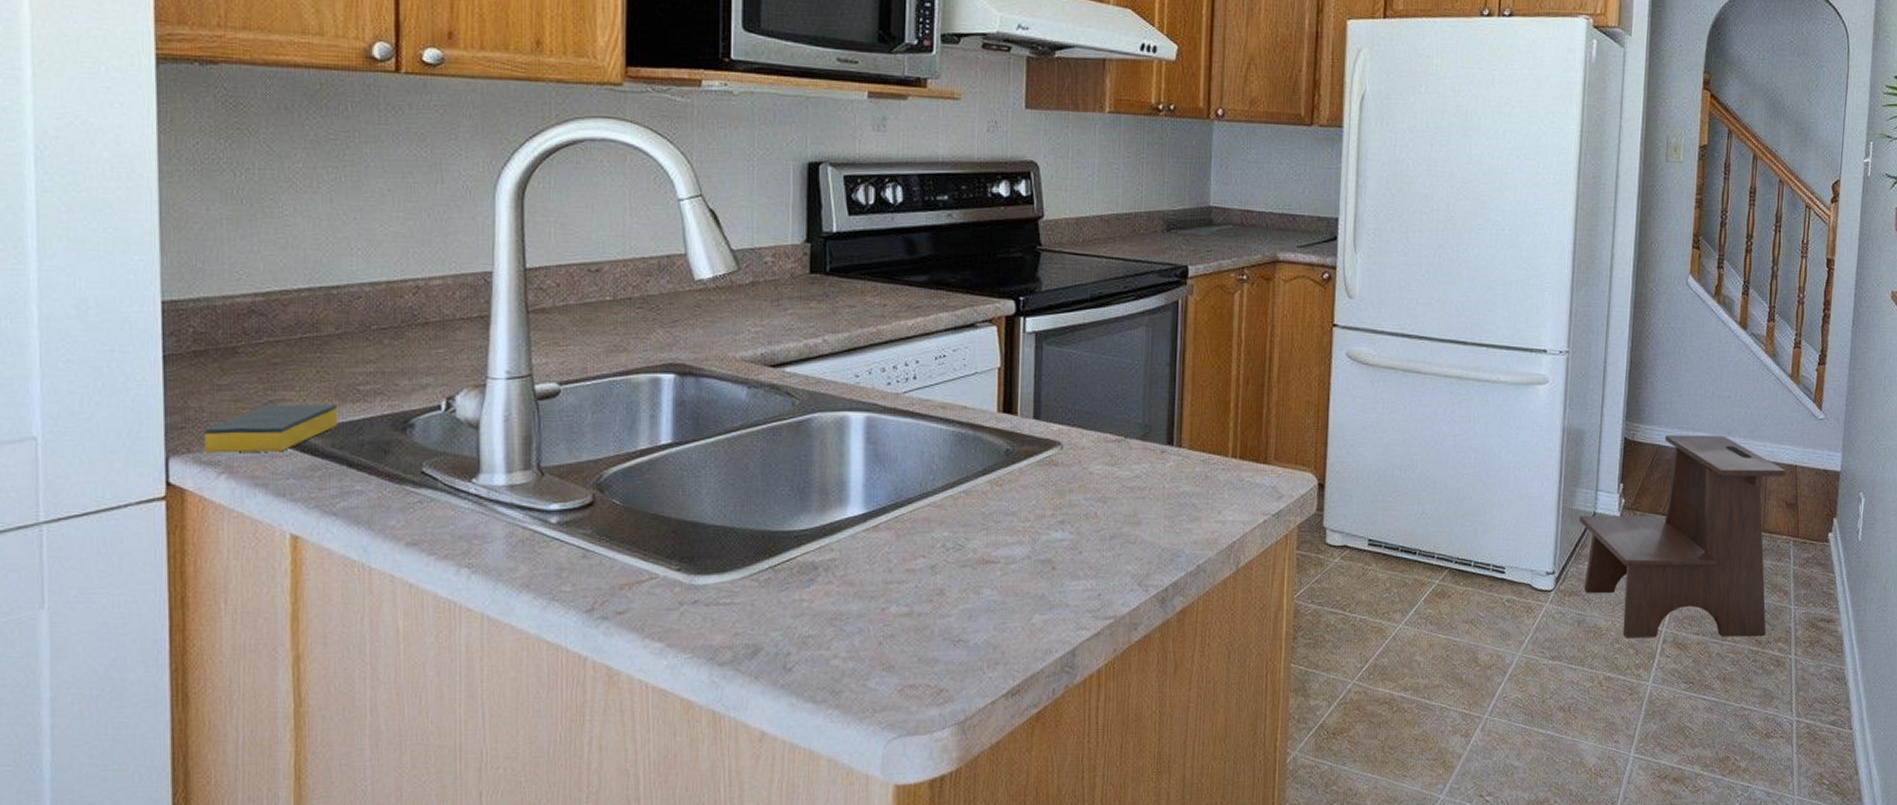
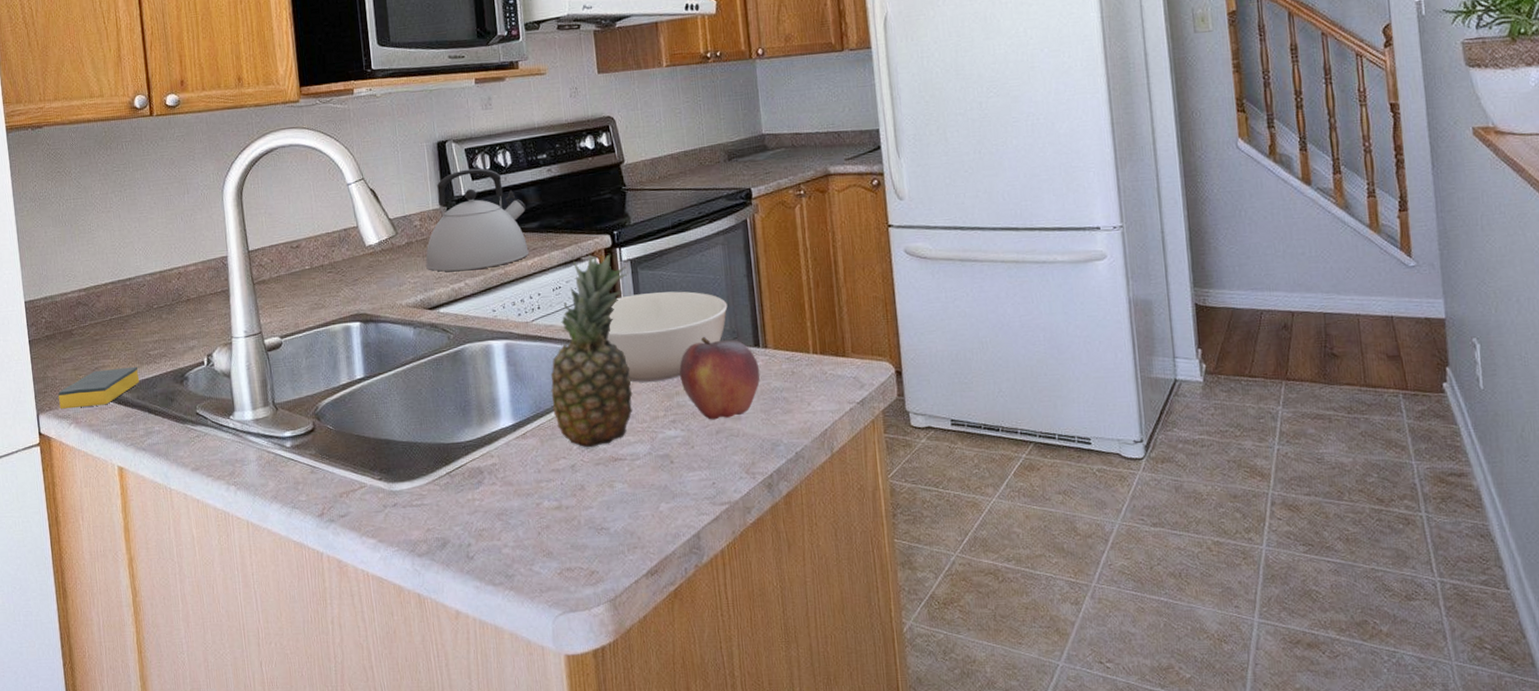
kettle: none [774,201,914,325] -> present [425,168,529,272]
fruit: none [916,321,1031,545] -> present [550,254,633,447]
bowl: none [995,373,1143,475] -> present [607,291,728,382]
fruit: none [1077,428,1170,524] -> present [679,336,761,420]
step stool: present [1580,435,1786,637] -> none [1160,293,1388,501]

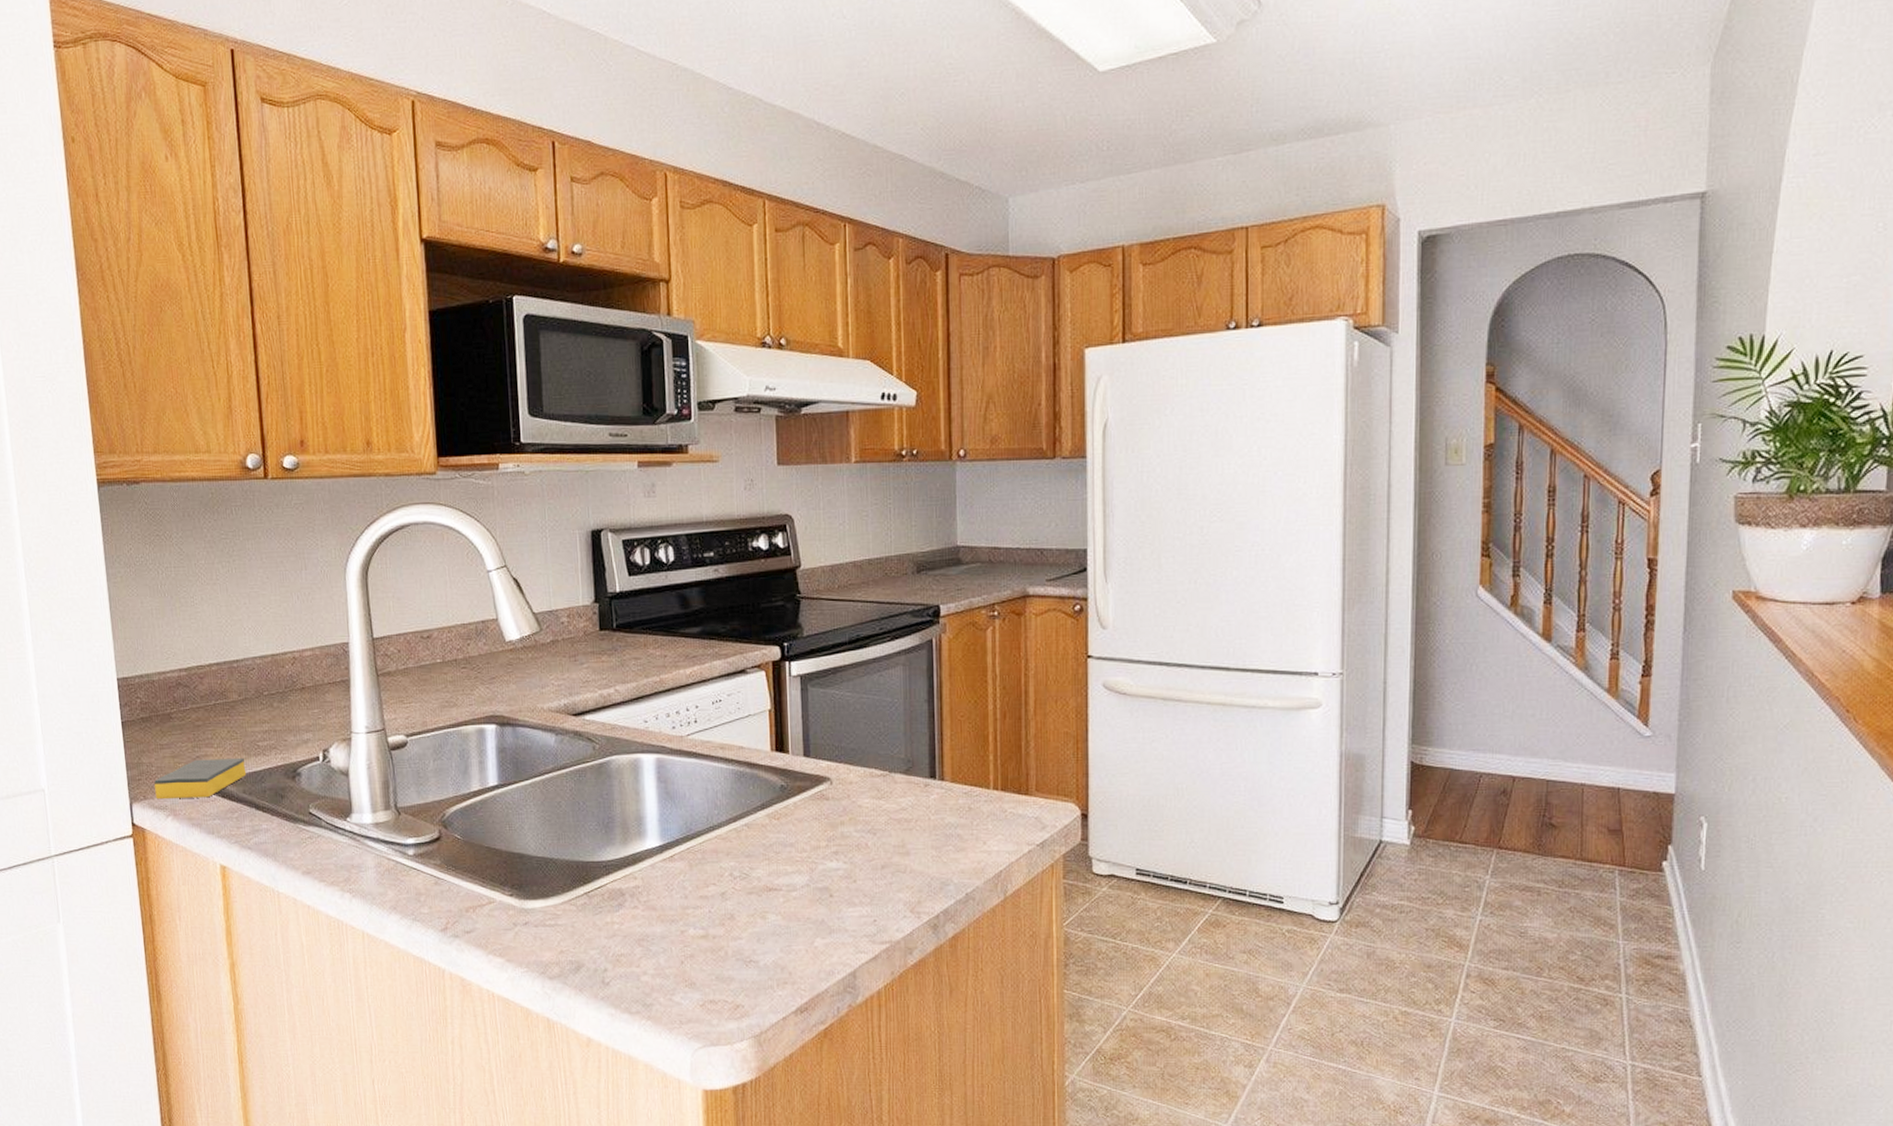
kettle: present [425,168,529,272] -> none [572,563,688,676]
fruit: present [550,254,633,447] -> none [704,666,797,874]
bowl: present [607,291,728,382] -> none [769,713,904,809]
fruit: present [679,336,761,420] -> none [846,763,934,854]

